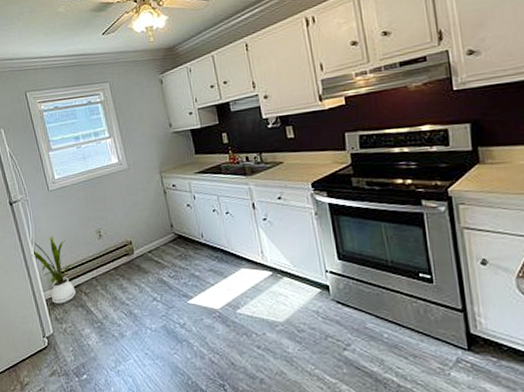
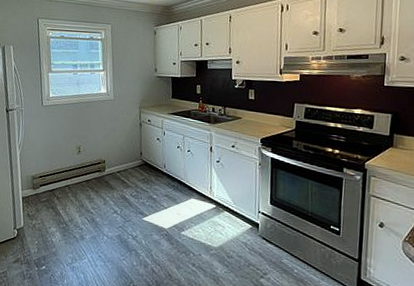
house plant: present [31,236,76,304] -> none [17,144,53,203]

